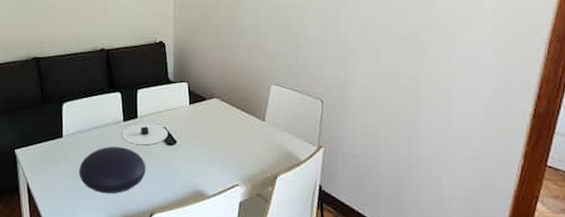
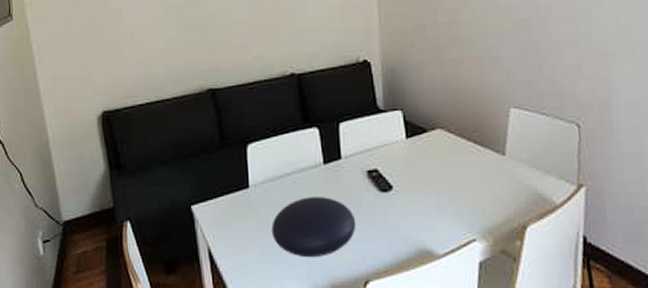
plate: present [121,123,168,146] -> none [322,165,381,194]

